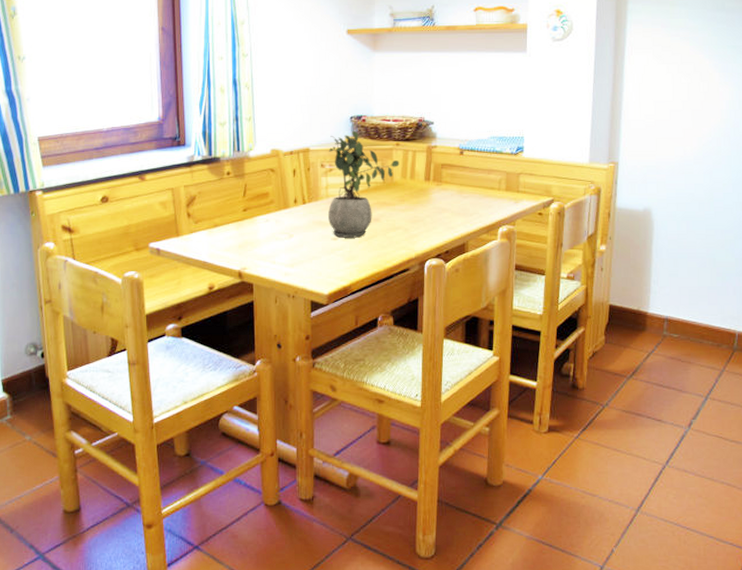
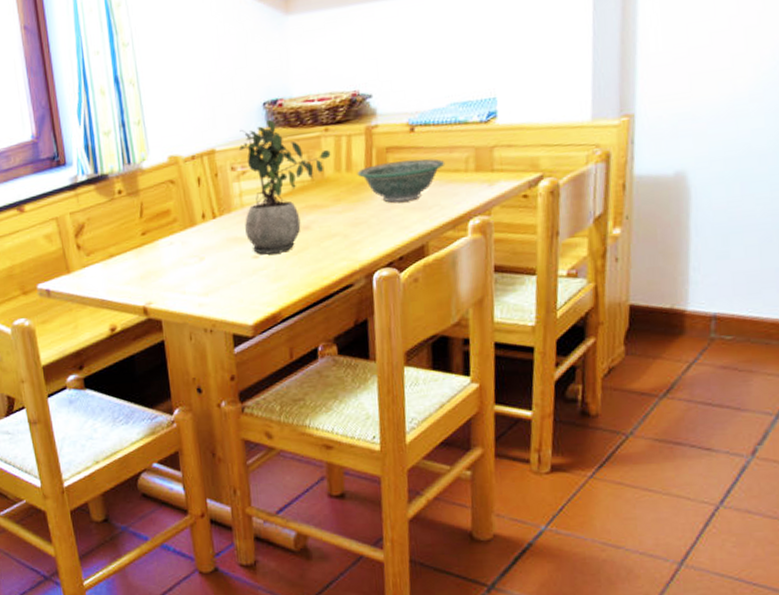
bowl: none [418,175,484,207] -> present [357,159,446,203]

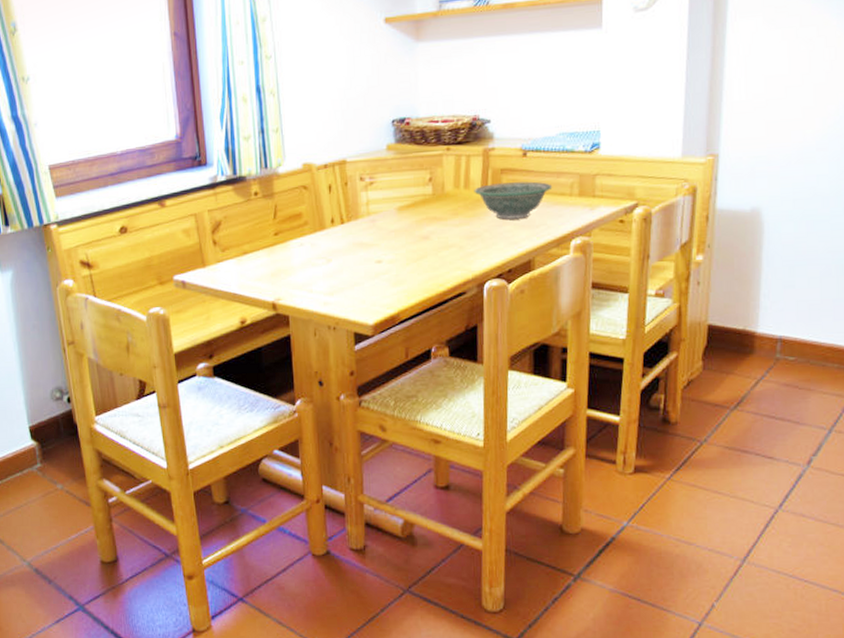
potted plant: present [238,119,331,255] -> none [367,136,451,260]

